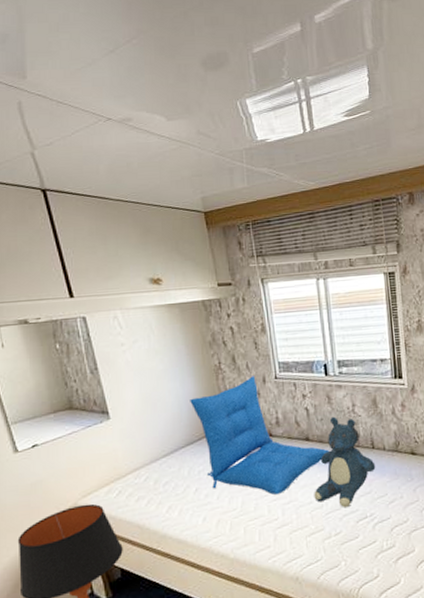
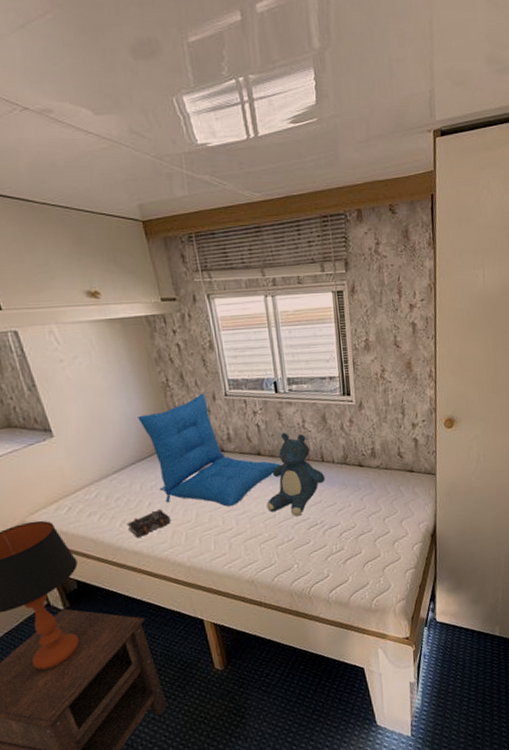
book: none [173,495,217,526] -> present [127,509,171,539]

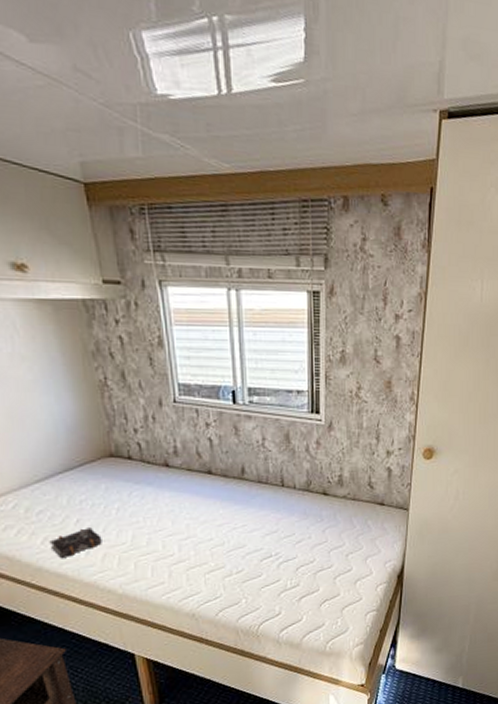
seat cushion: present [138,393,282,507] -> none [68,397,235,529]
teddy bear: present [266,432,326,516] -> none [215,450,284,545]

